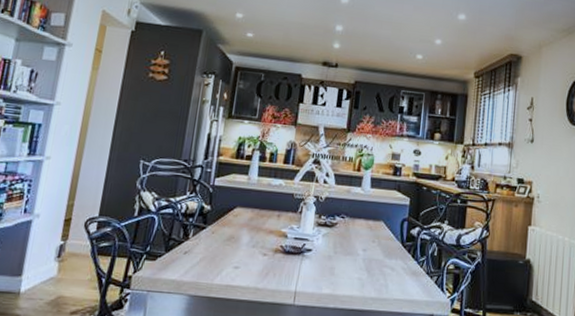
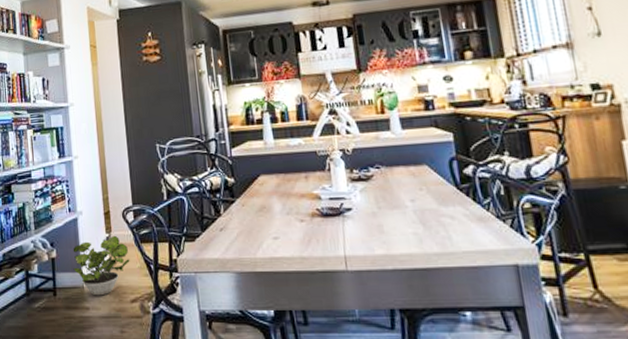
potted plant: none [12,243,82,304] -> present [73,235,130,296]

